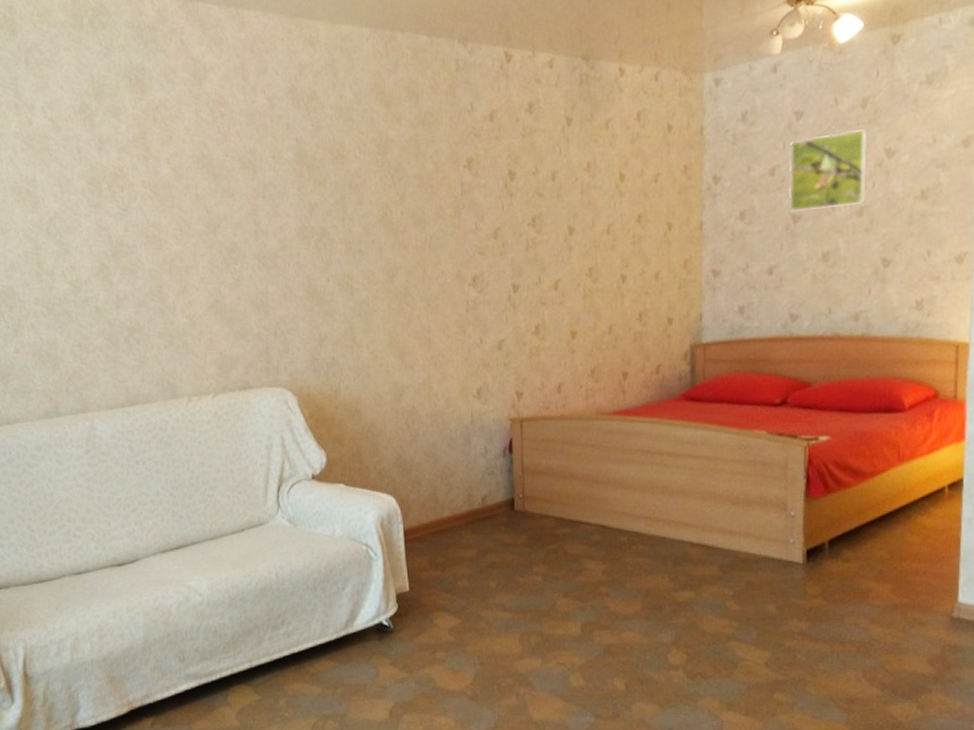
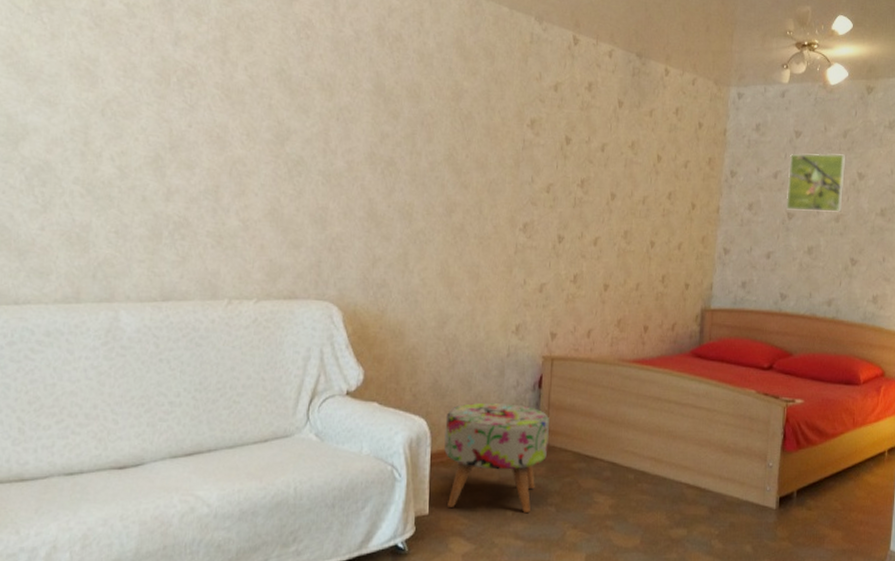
ottoman: none [414,472,527,584] -> present [444,402,549,512]

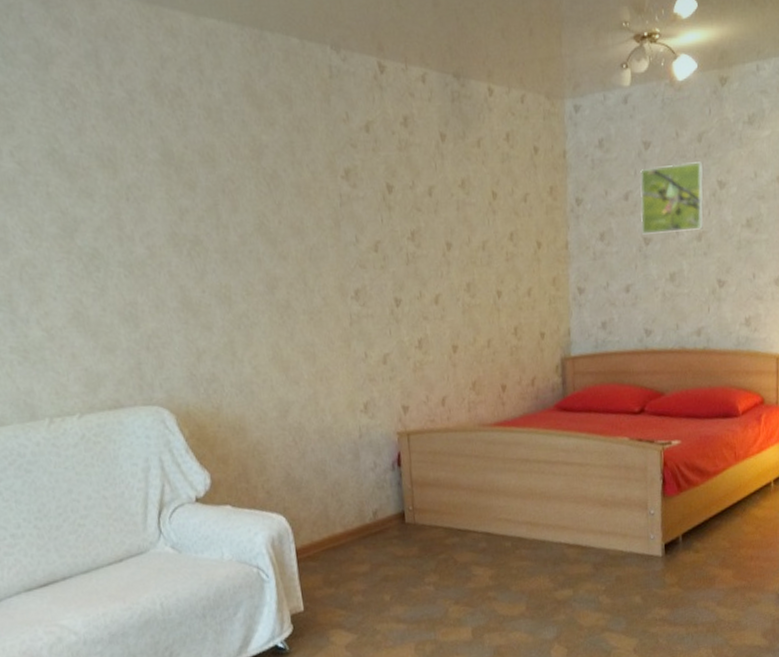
ottoman: present [444,402,549,512] -> none [305,486,418,601]

